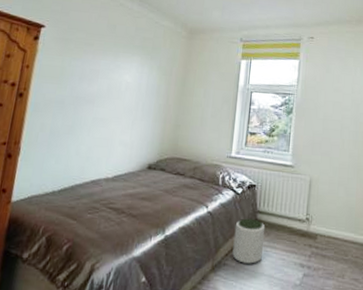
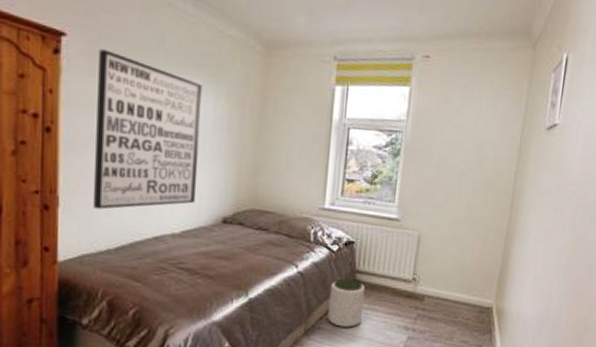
wall art: none [45,36,140,158] -> present [92,49,202,209]

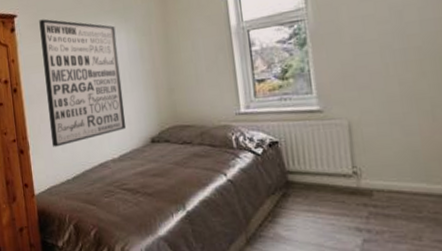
plant pot: present [327,278,366,327] -> none [263,181,304,233]

